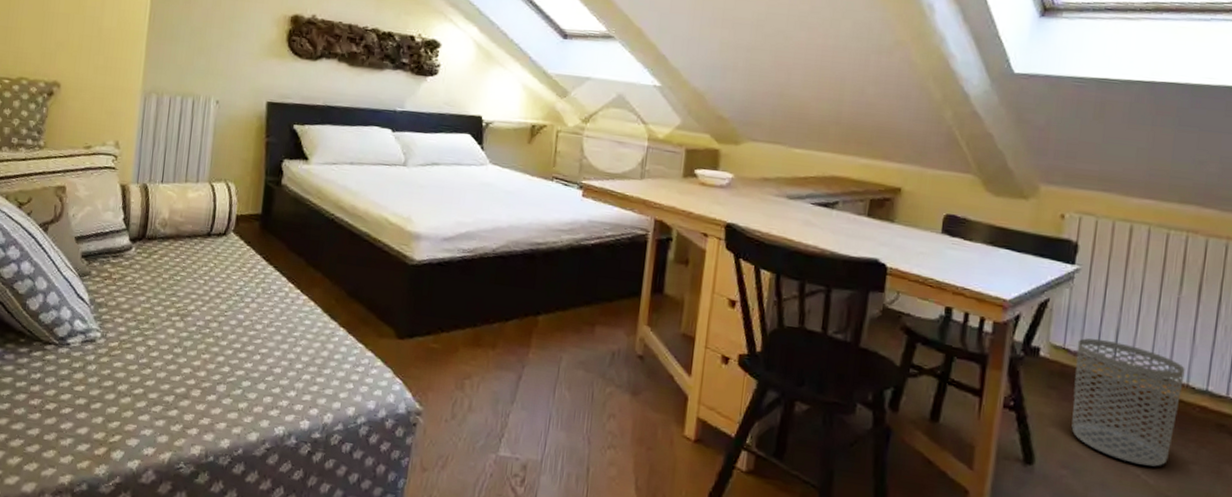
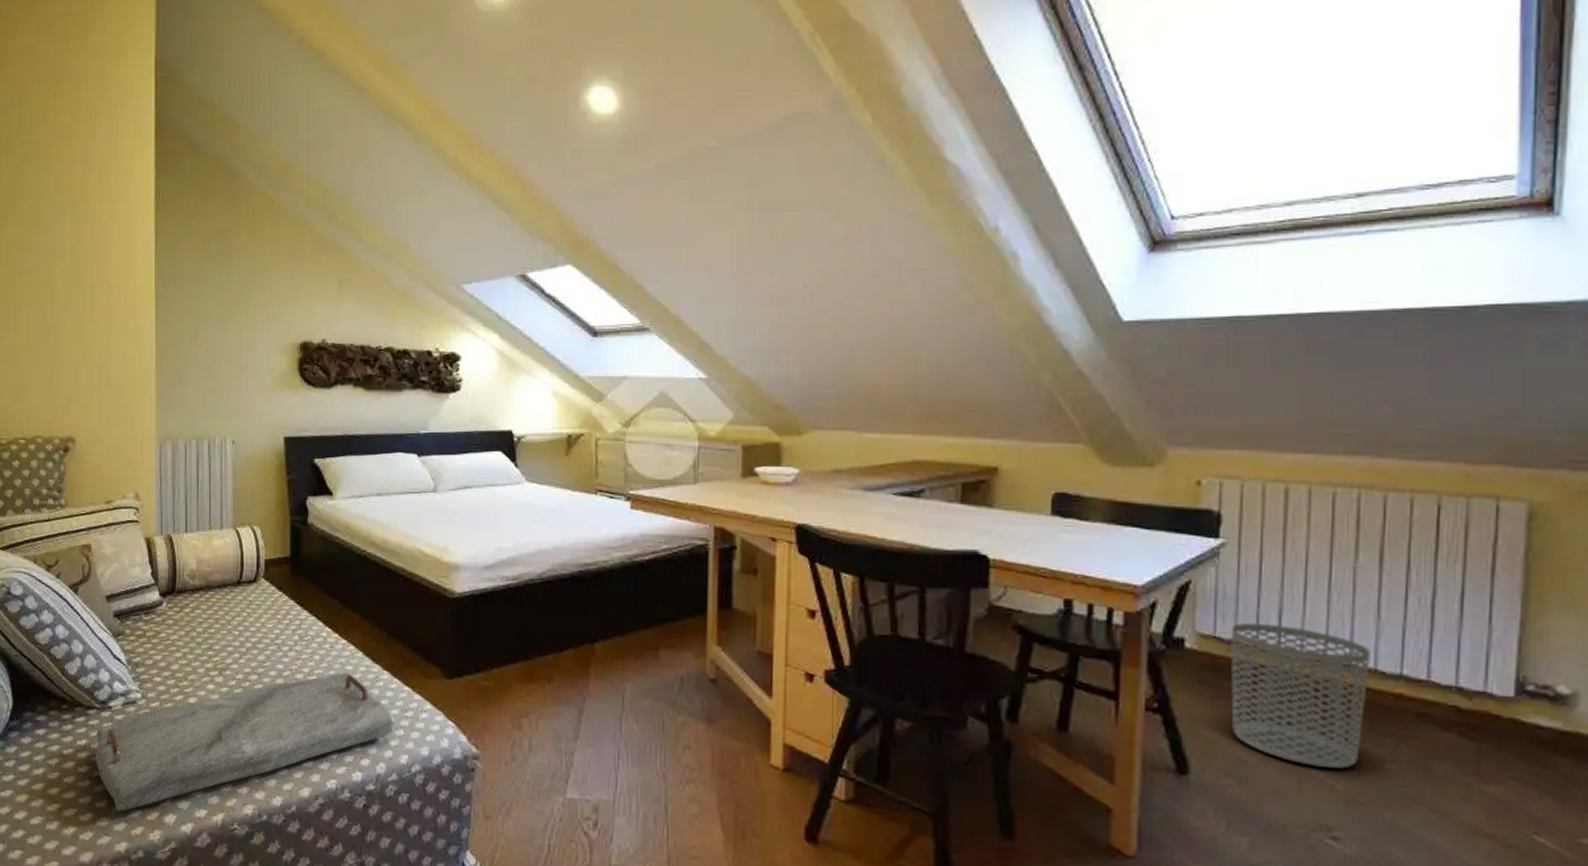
serving tray: none [48,325,345,445] -> present [95,671,394,812]

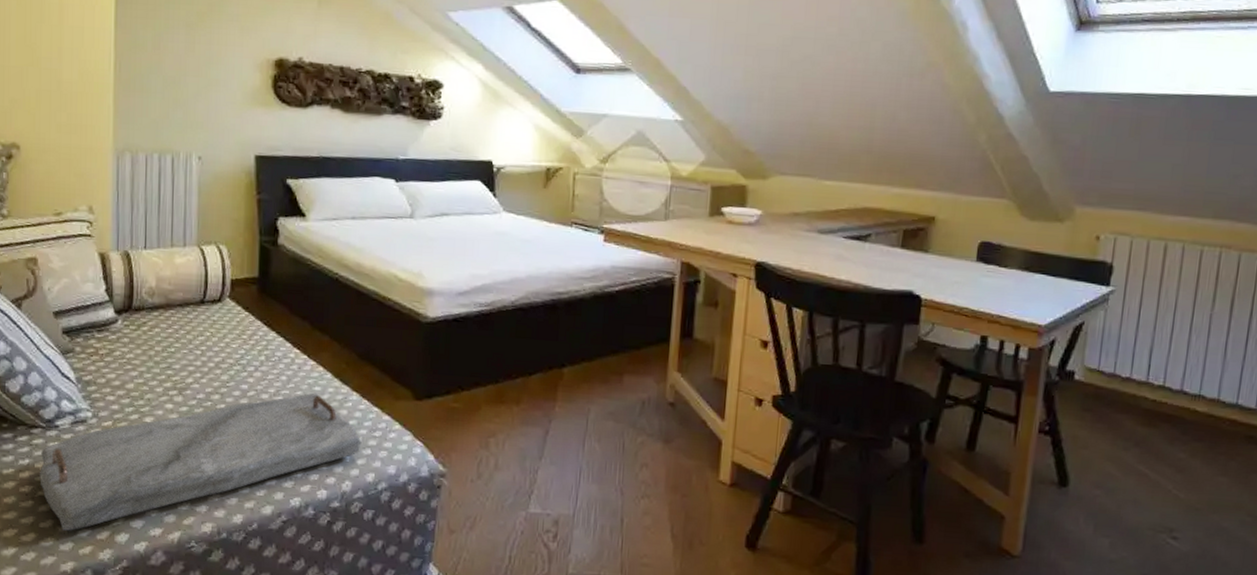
waste bin: present [1230,622,1371,769] -> none [1105,358,1216,481]

